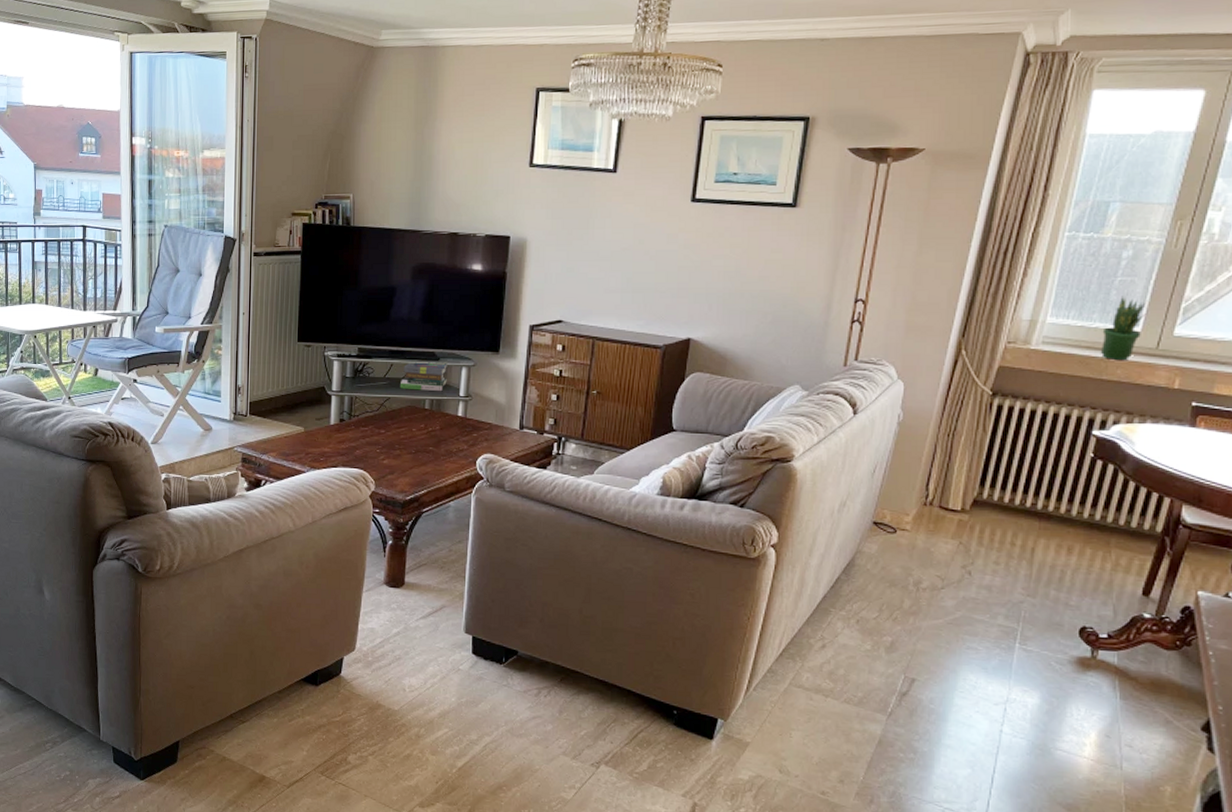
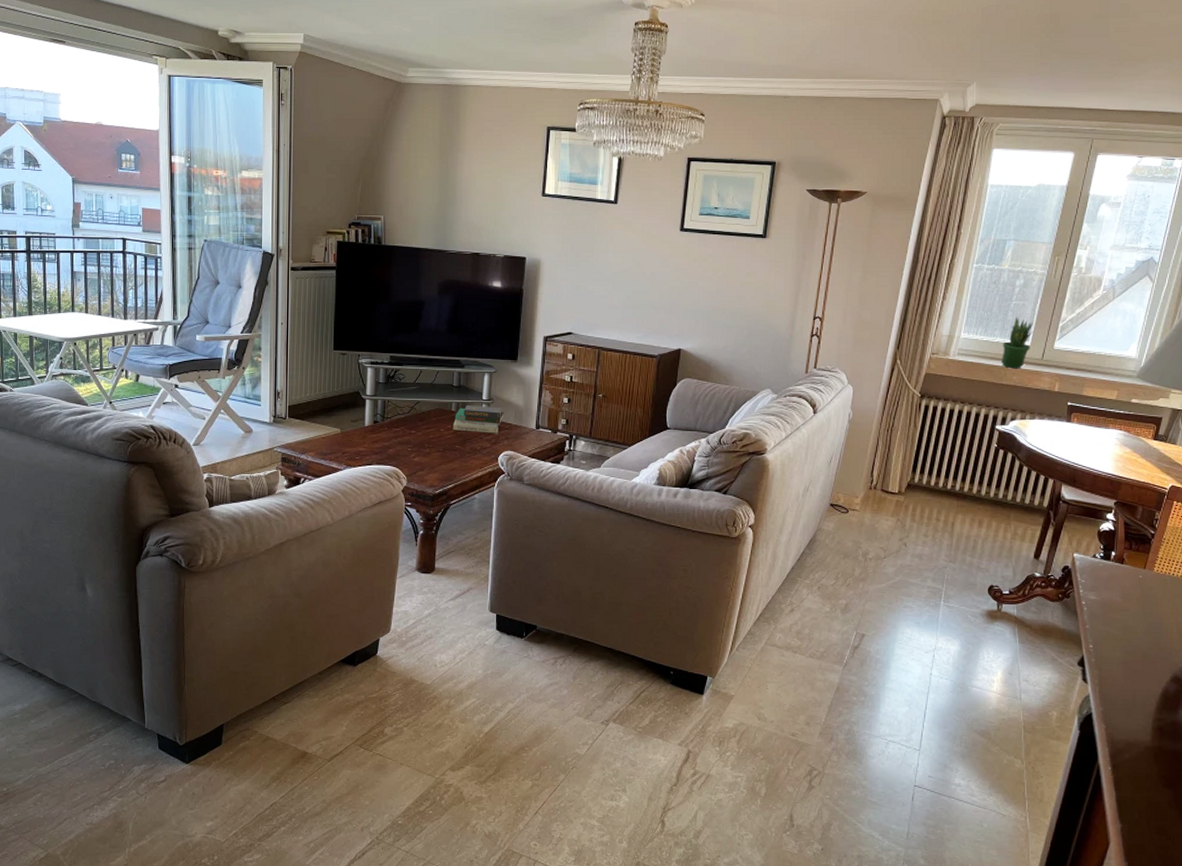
books: present [399,361,447,392] -> none [428,368,471,396]
books: none [426,402,484,434] -> present [453,405,504,434]

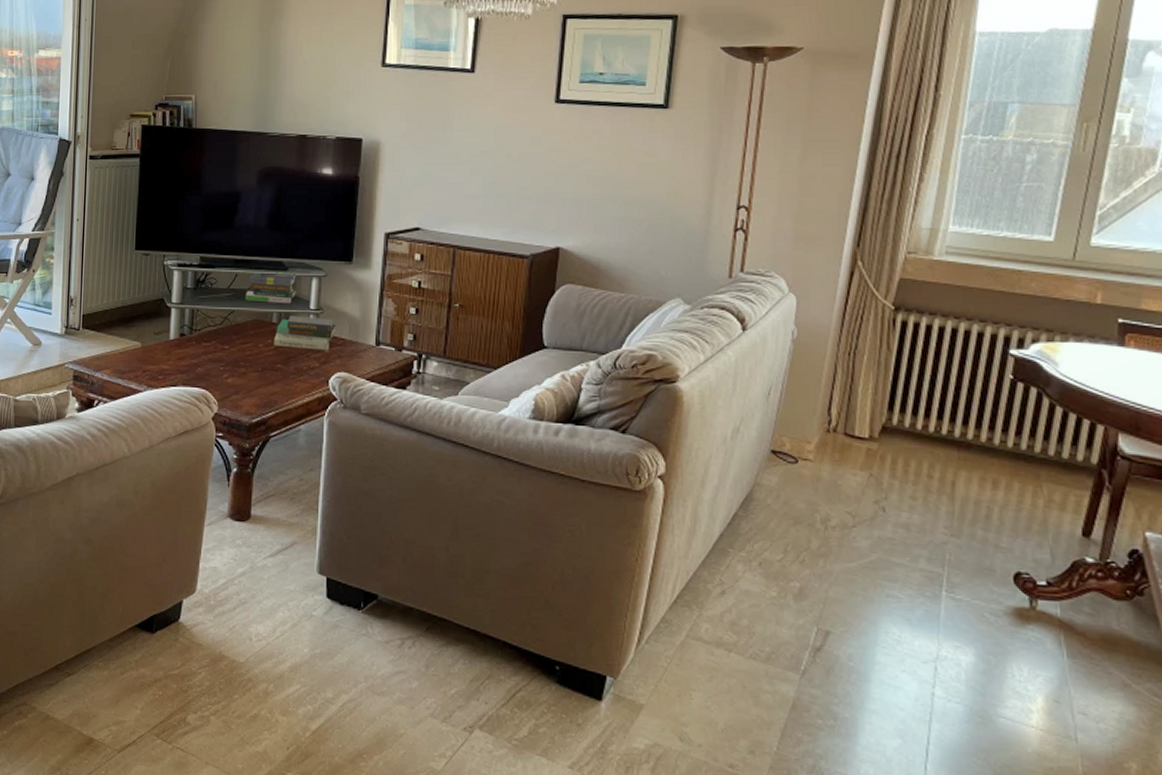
books: none [428,368,471,396] -> present [245,271,296,304]
planter: present [1000,316,1035,368] -> none [1010,203,1059,272]

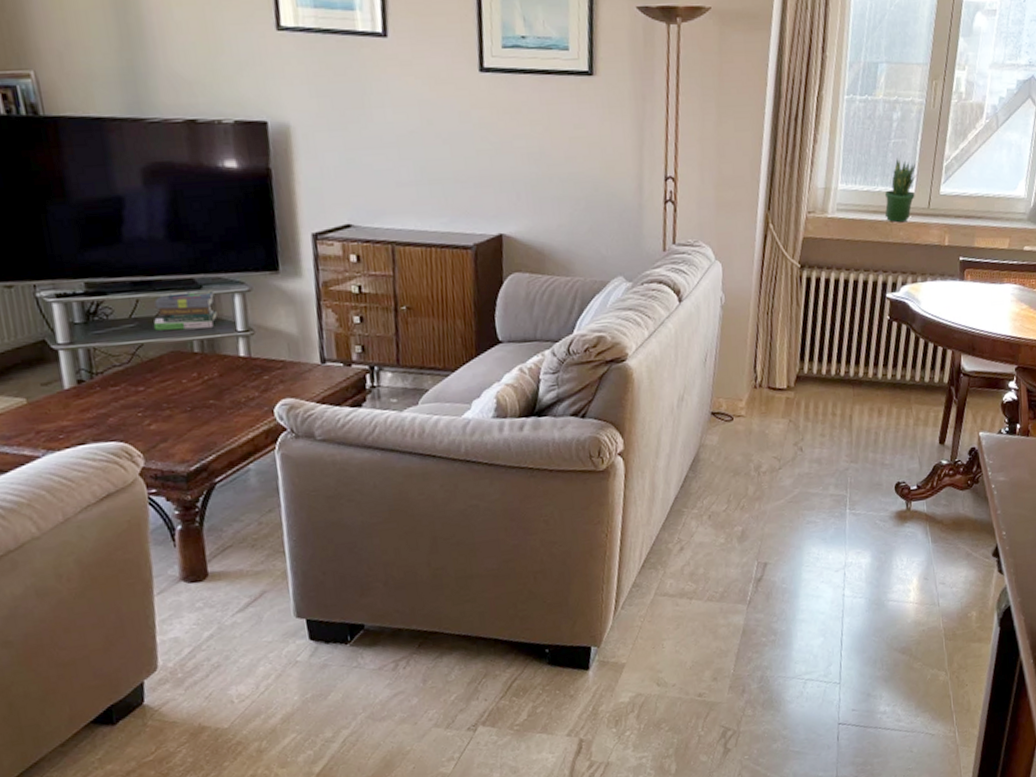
books: present [274,316,337,351] -> none [199,339,273,380]
planter: none [1010,203,1059,272] -> present [884,158,918,222]

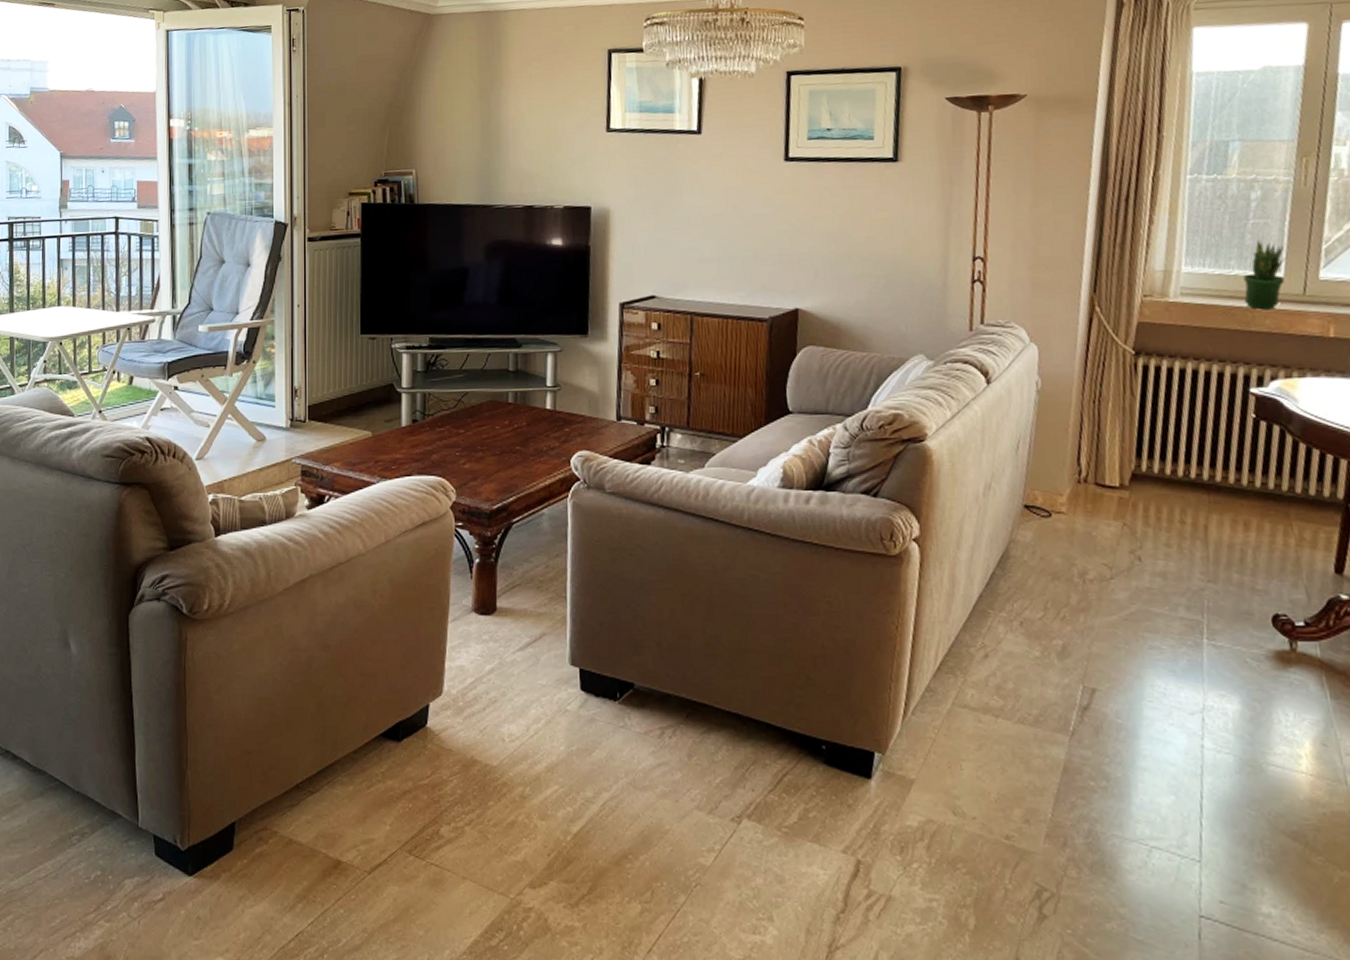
books: present [153,291,217,331] -> none [478,349,531,383]

